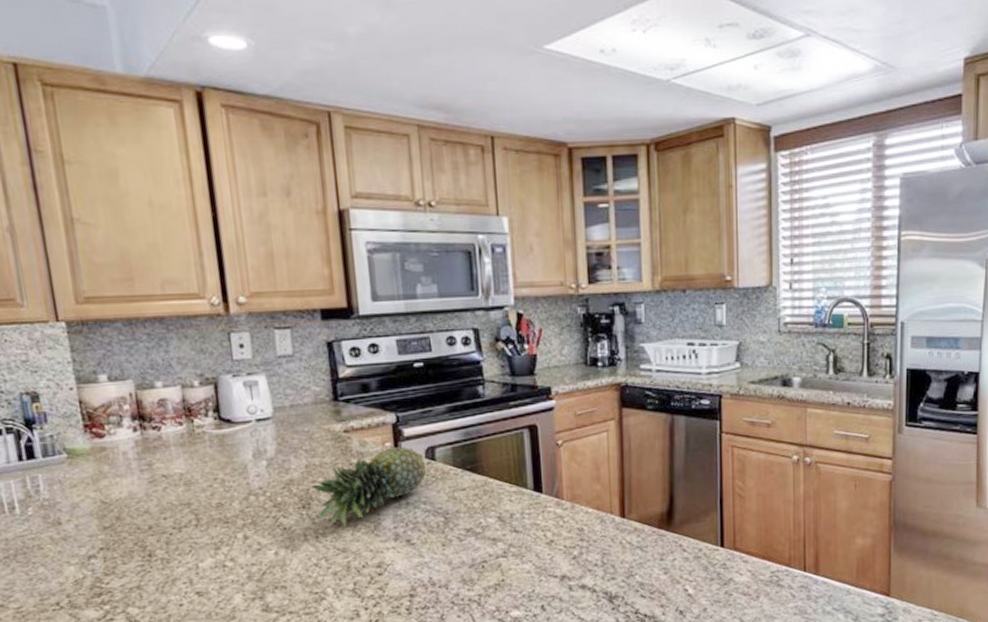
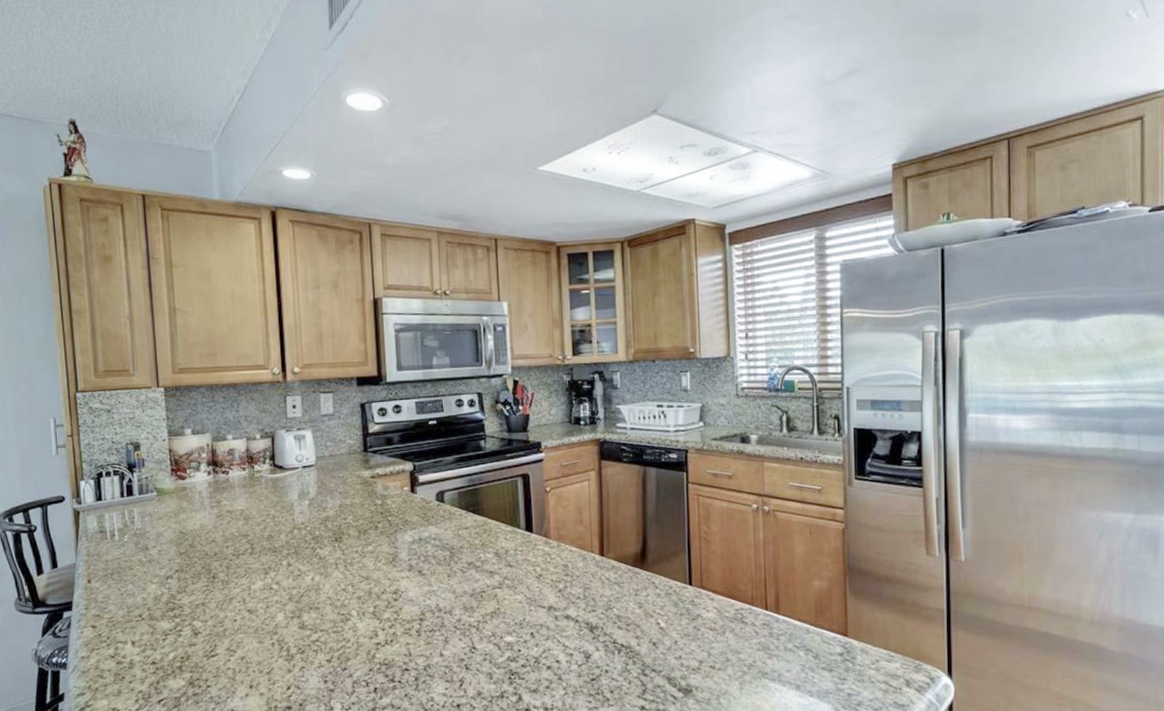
fruit: present [310,446,426,528] -> none [342,490,436,559]

